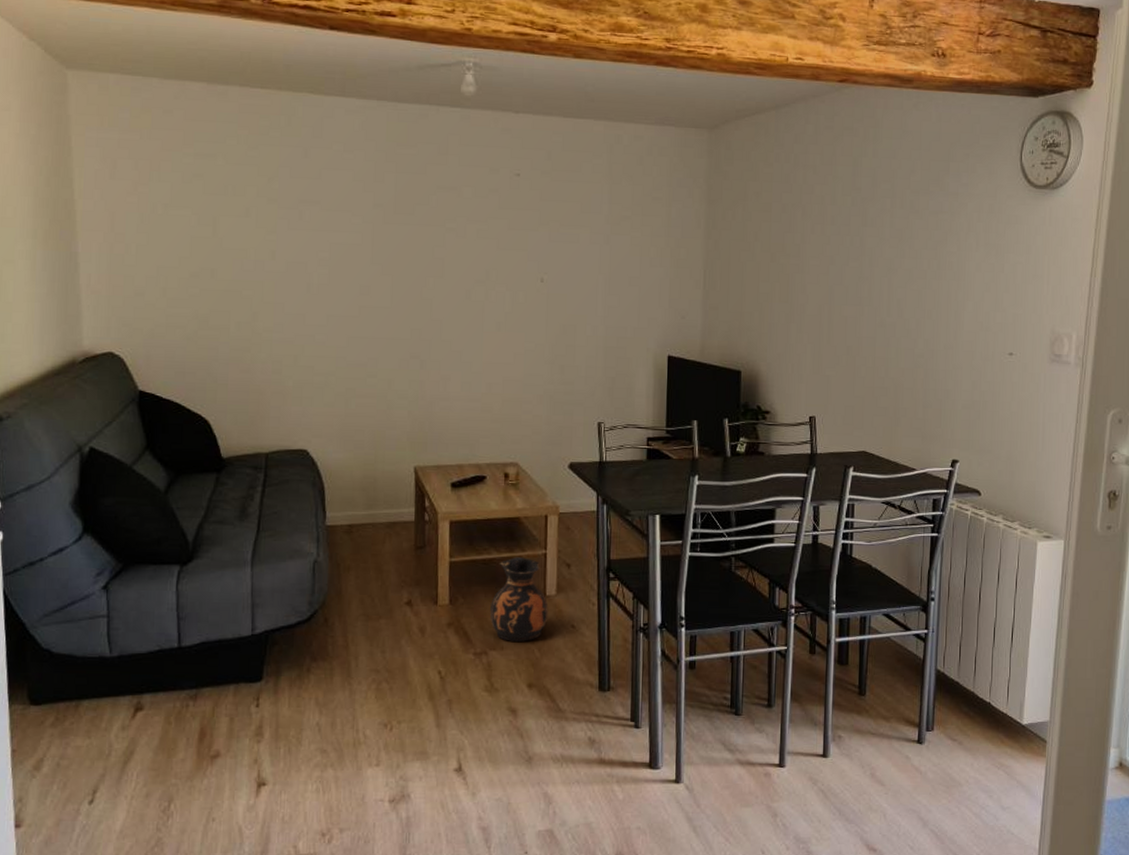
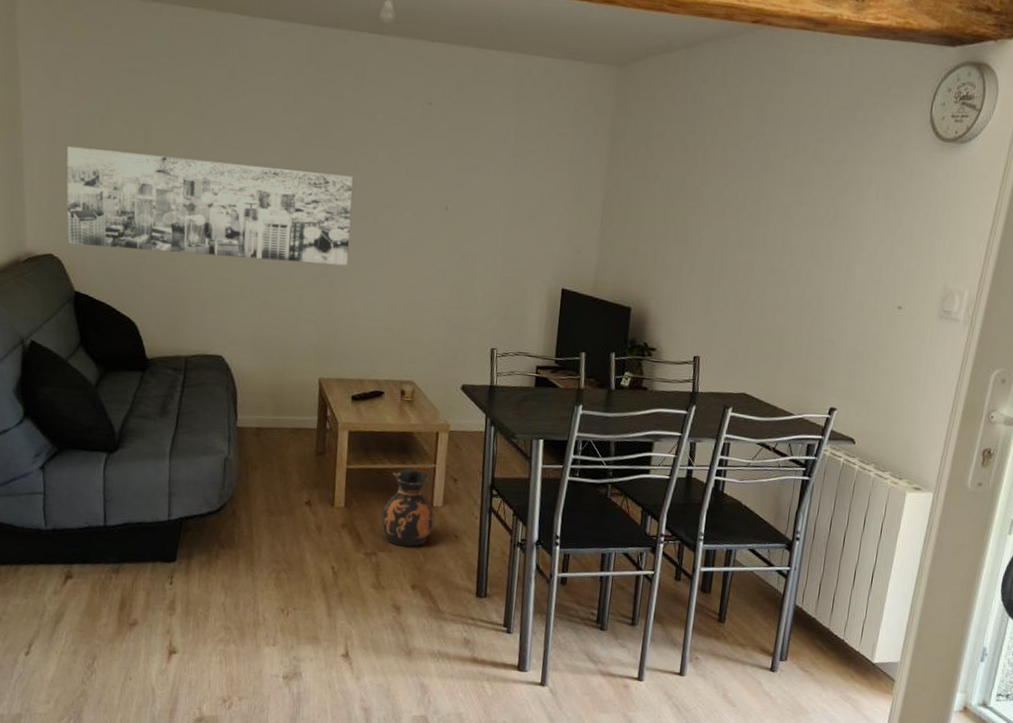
wall art: none [126,237,442,346] -> present [66,146,353,266]

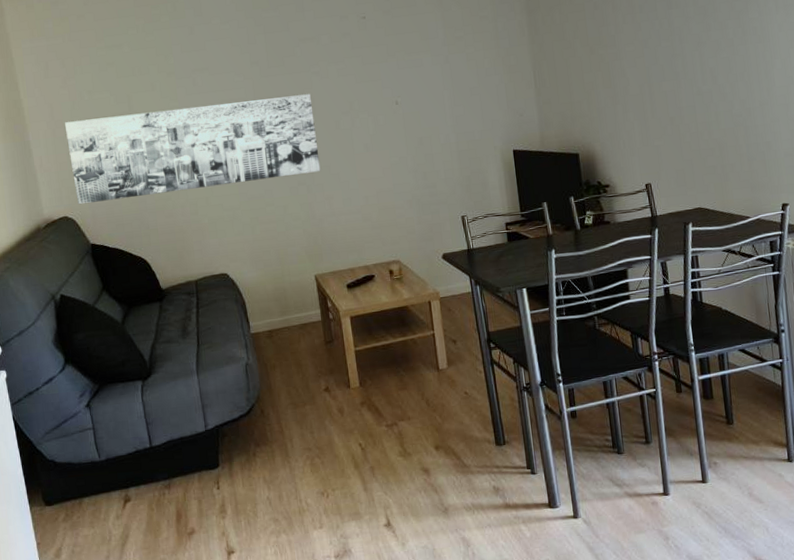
ceramic jug: present [381,468,435,547] -> none [394,339,444,412]

